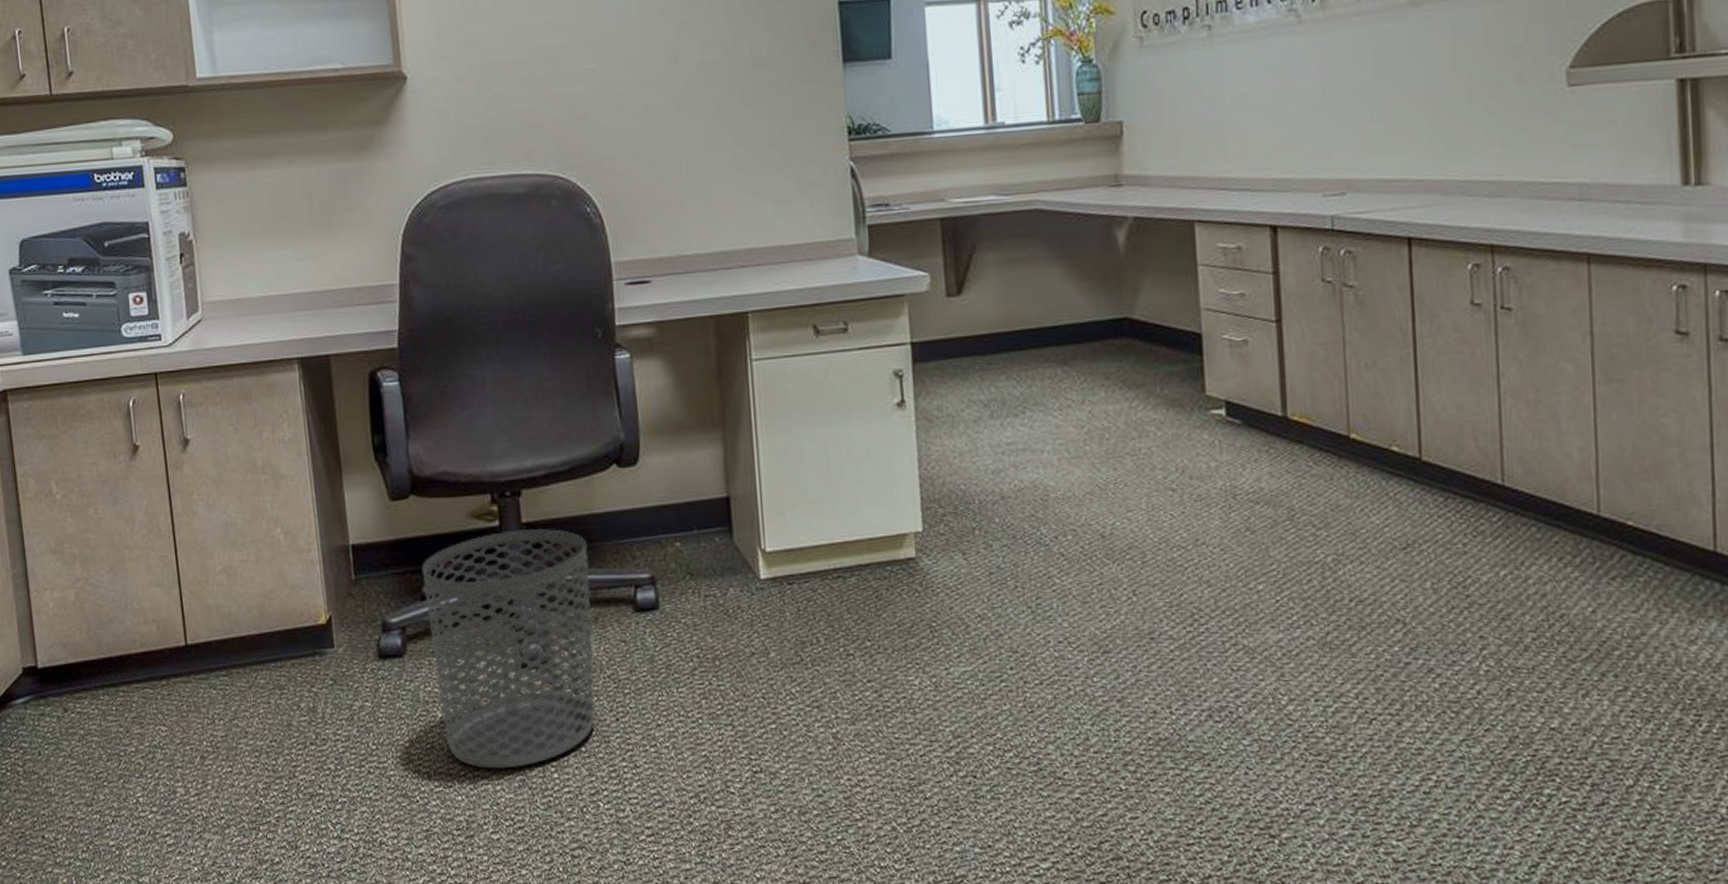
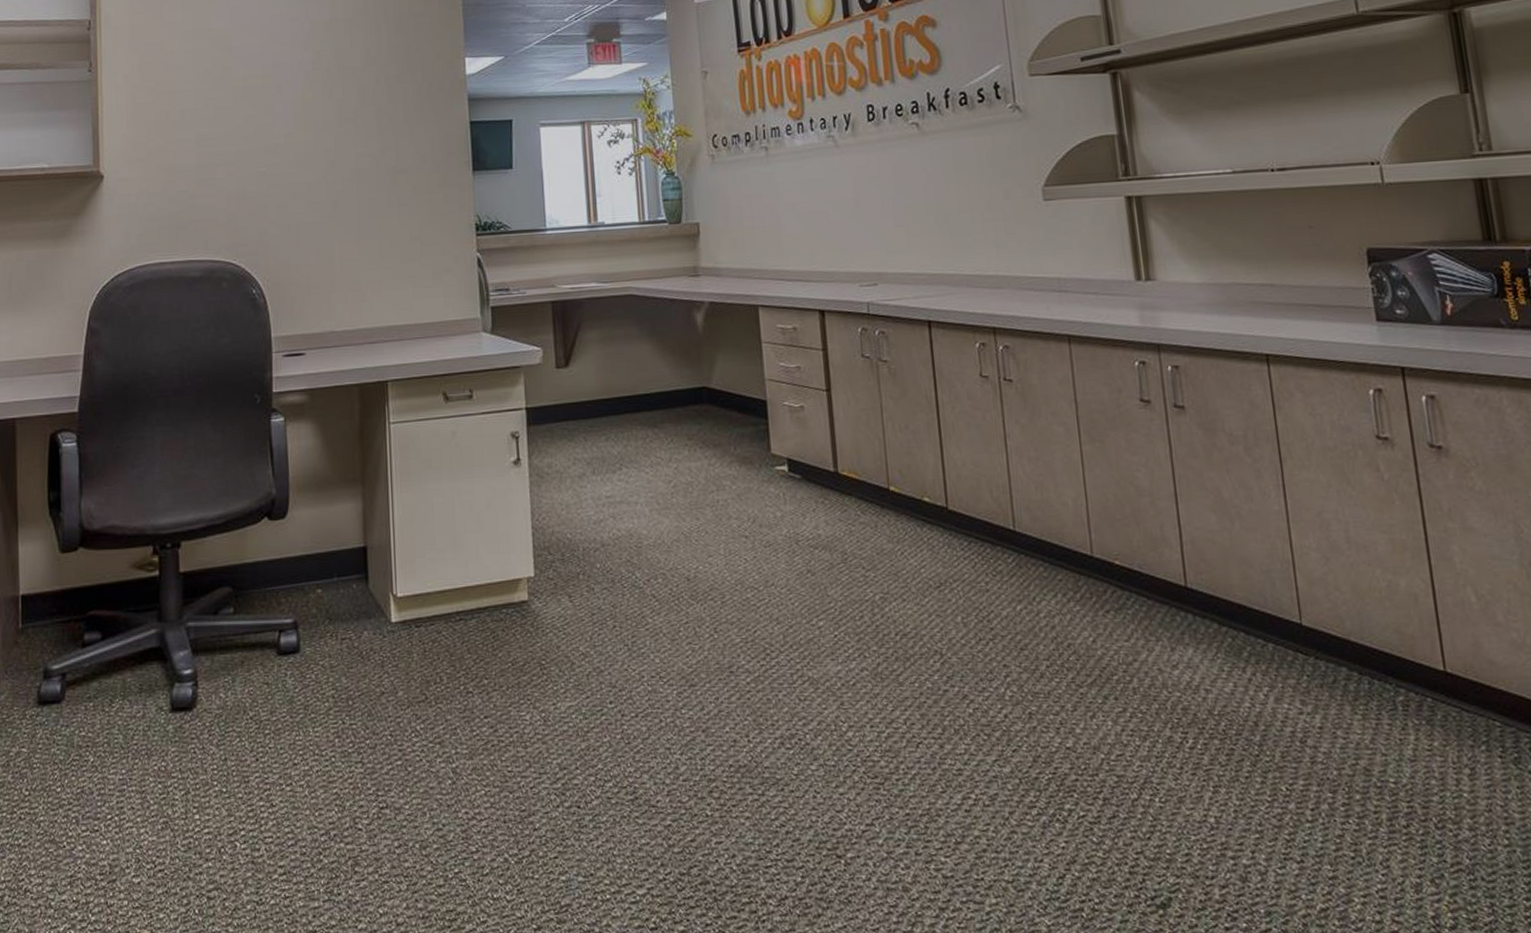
waste bin: present [422,528,595,769] -> none [85,577,239,812]

